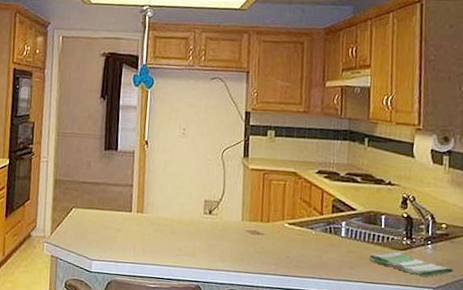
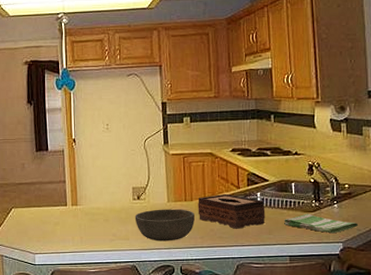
bowl: none [204,227,270,264] -> present [135,209,195,241]
tissue box: none [274,218,350,260] -> present [198,193,265,229]

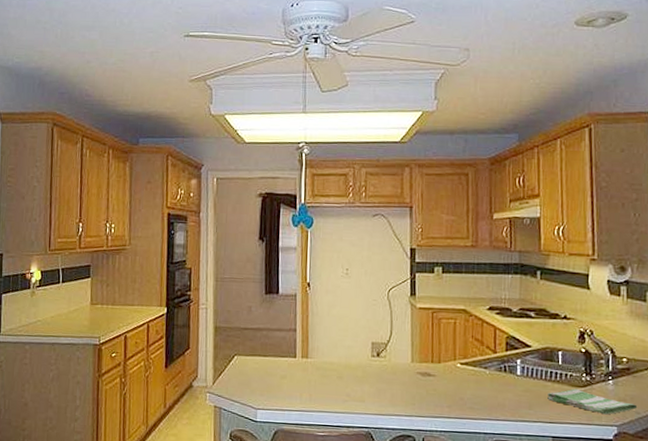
bowl: present [135,209,195,241] -> none [372,369,442,408]
tissue box: present [198,193,265,229] -> none [446,357,526,400]

